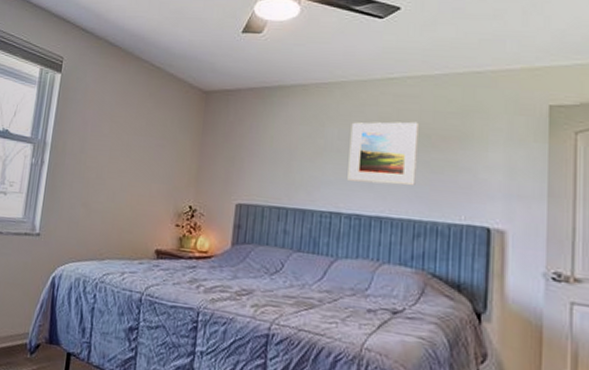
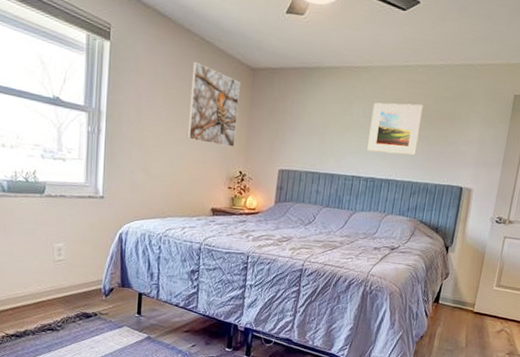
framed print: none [131,88,191,178] -> present [186,61,240,147]

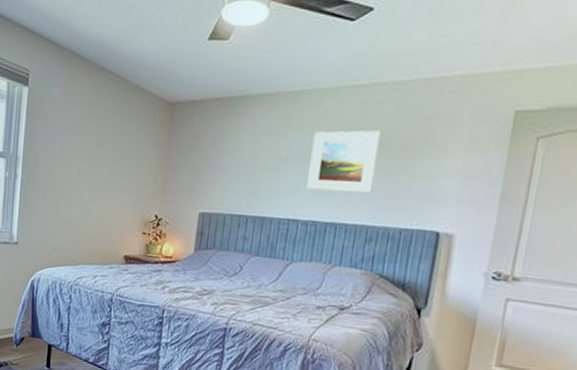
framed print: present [186,61,240,147] -> none [99,100,157,189]

